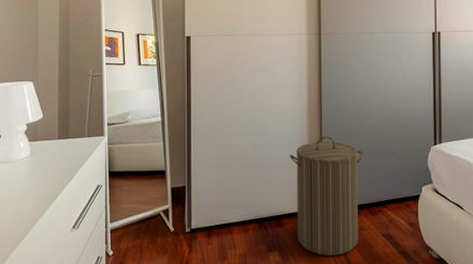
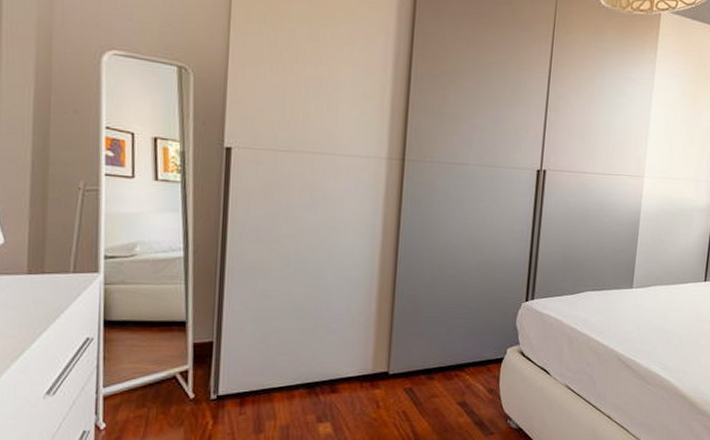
laundry hamper: present [290,136,364,255] -> none [353,285,444,426]

